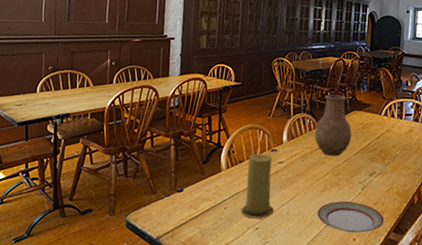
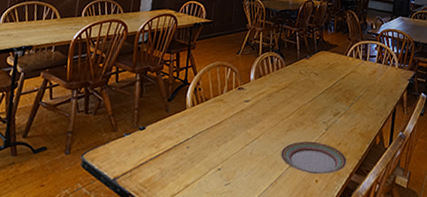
candle: present [241,153,274,219] -> none [203,91,239,159]
vase: present [314,94,352,156] -> none [281,34,318,96]

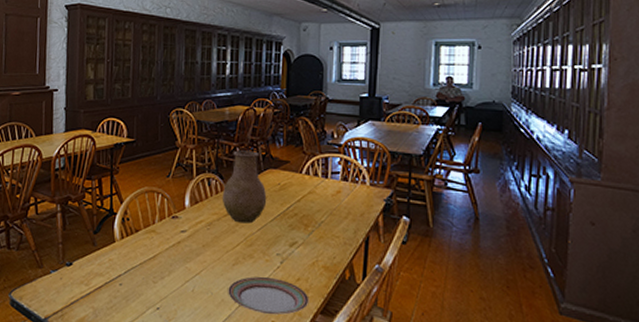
vase: none [281,34,318,96] -> present [222,150,267,224]

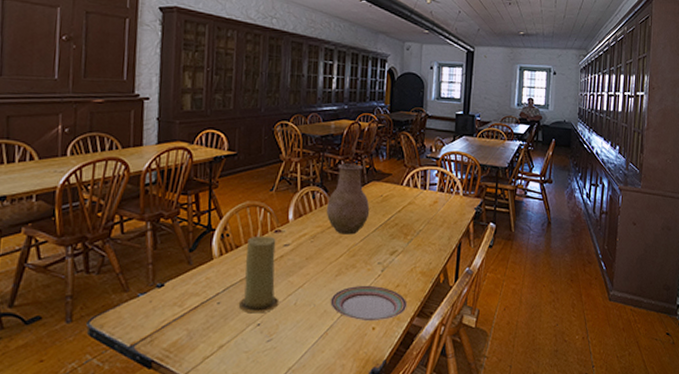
candle: none [138,221,177,297] -> present [238,235,279,314]

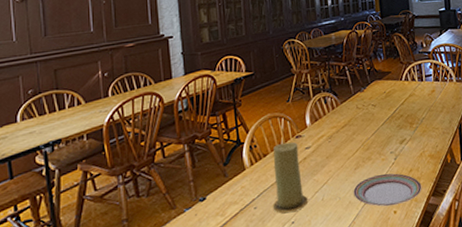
vase: present [326,163,370,235] -> none [338,67,377,132]

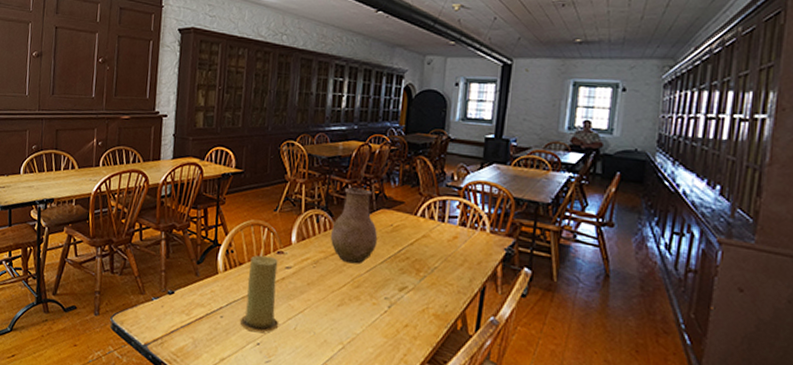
vase: none [338,67,377,132] -> present [330,187,378,264]
plate: present [353,173,422,206] -> none [331,319,417,361]

